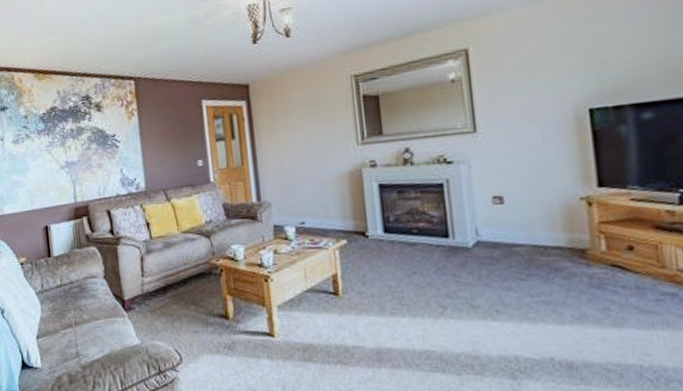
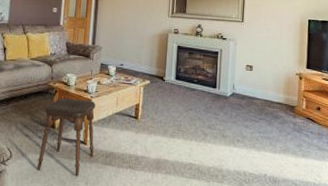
stool: none [211,277,287,380] -> present [37,98,96,177]

